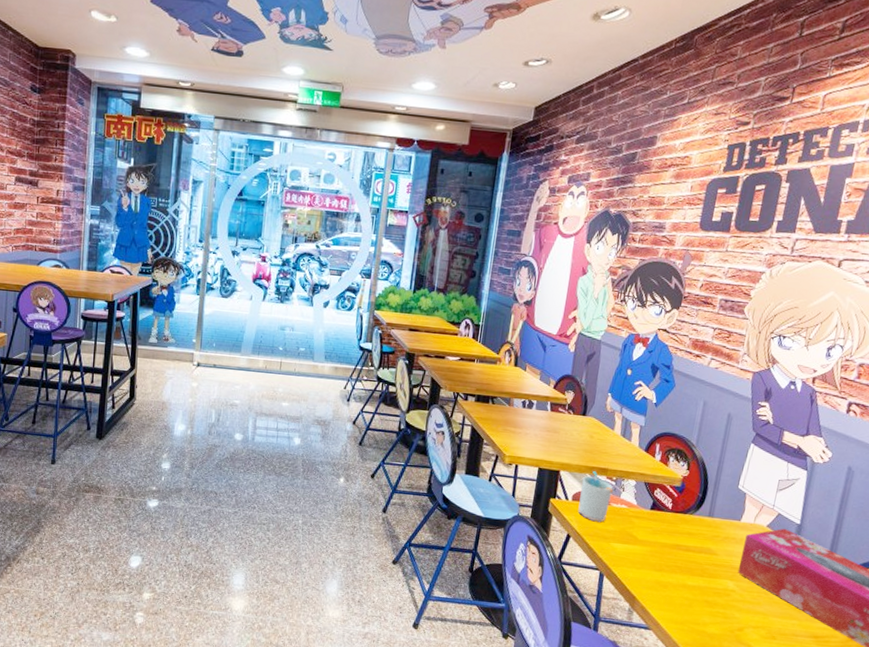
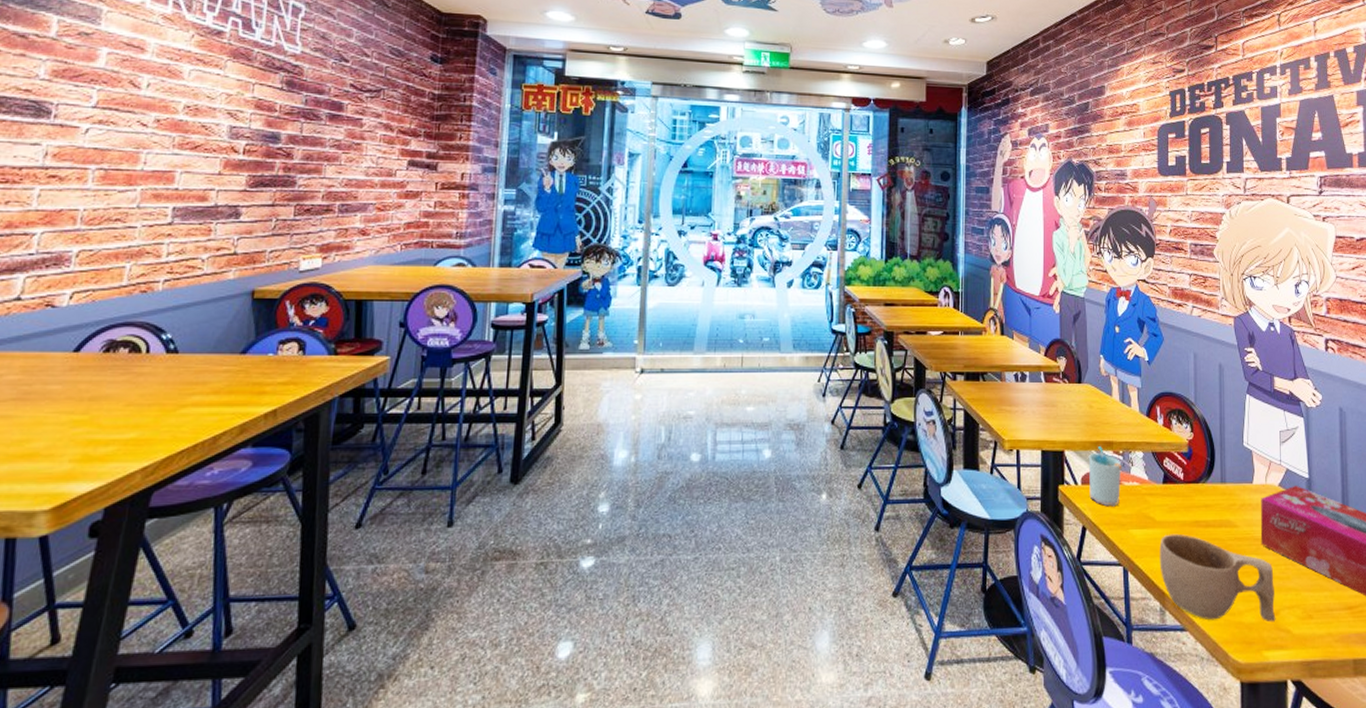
cup: none [634,551,745,636] -> present [1159,533,1276,623]

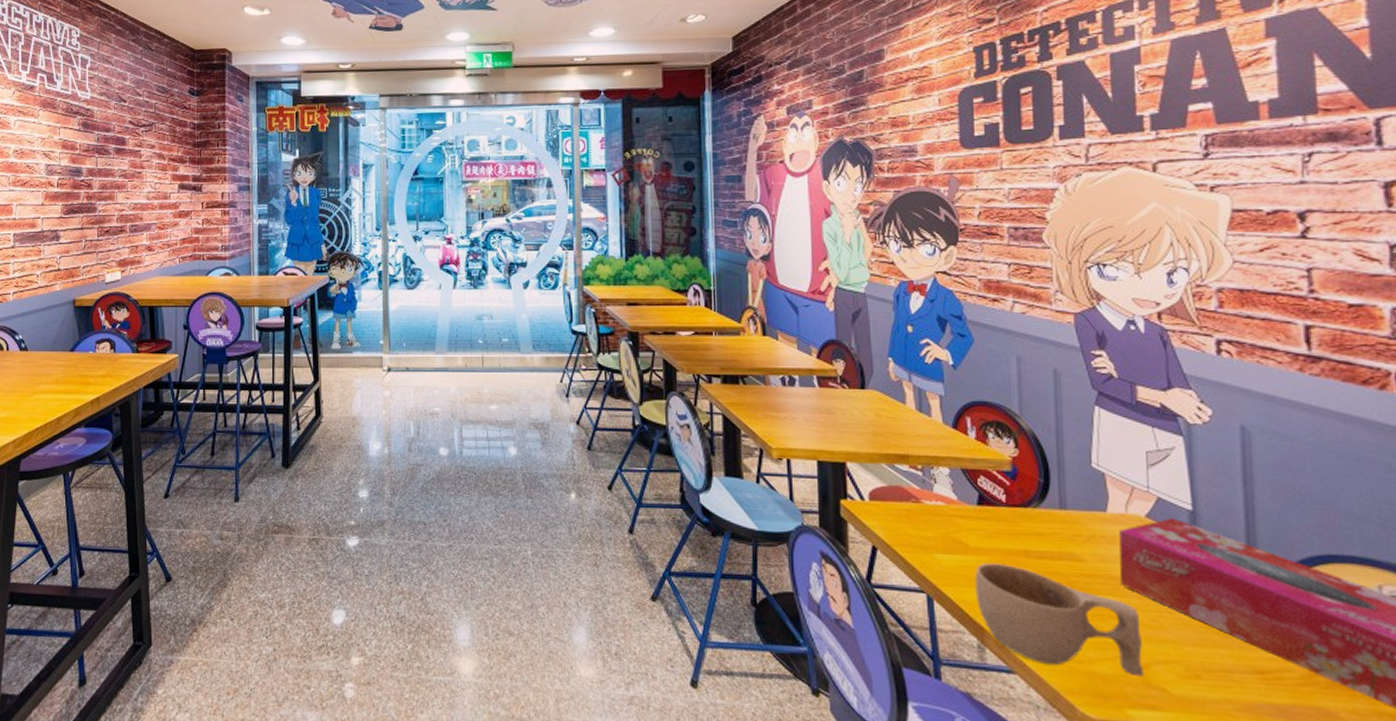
cup: present [1088,446,1122,507] -> none [877,459,921,527]

